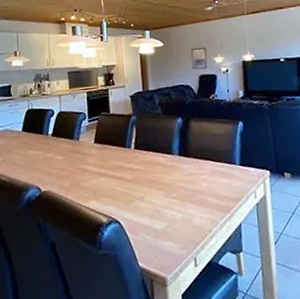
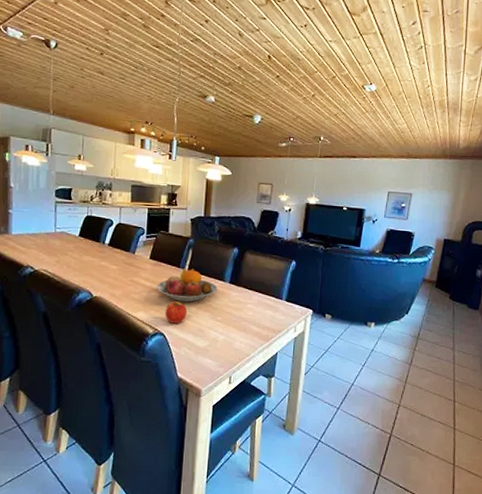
fruit bowl: none [105,146,167,184] -> present [156,267,217,303]
apple: none [116,183,140,208] -> present [165,300,187,324]

